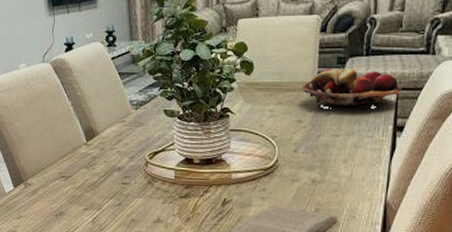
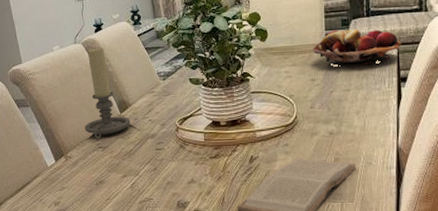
candle holder: none [47,69,97,168] -> present [84,47,131,139]

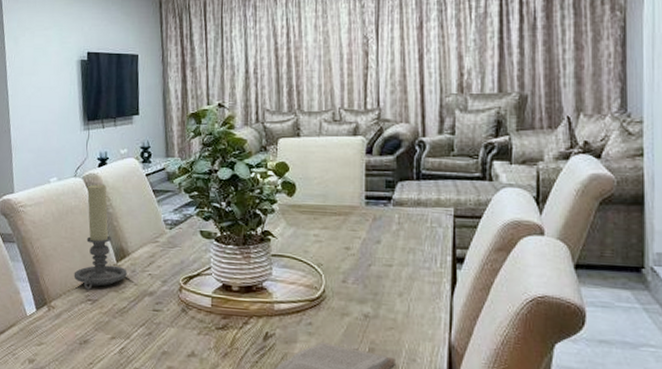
fruit basket: present [312,29,401,66] -> none [348,192,458,238]

